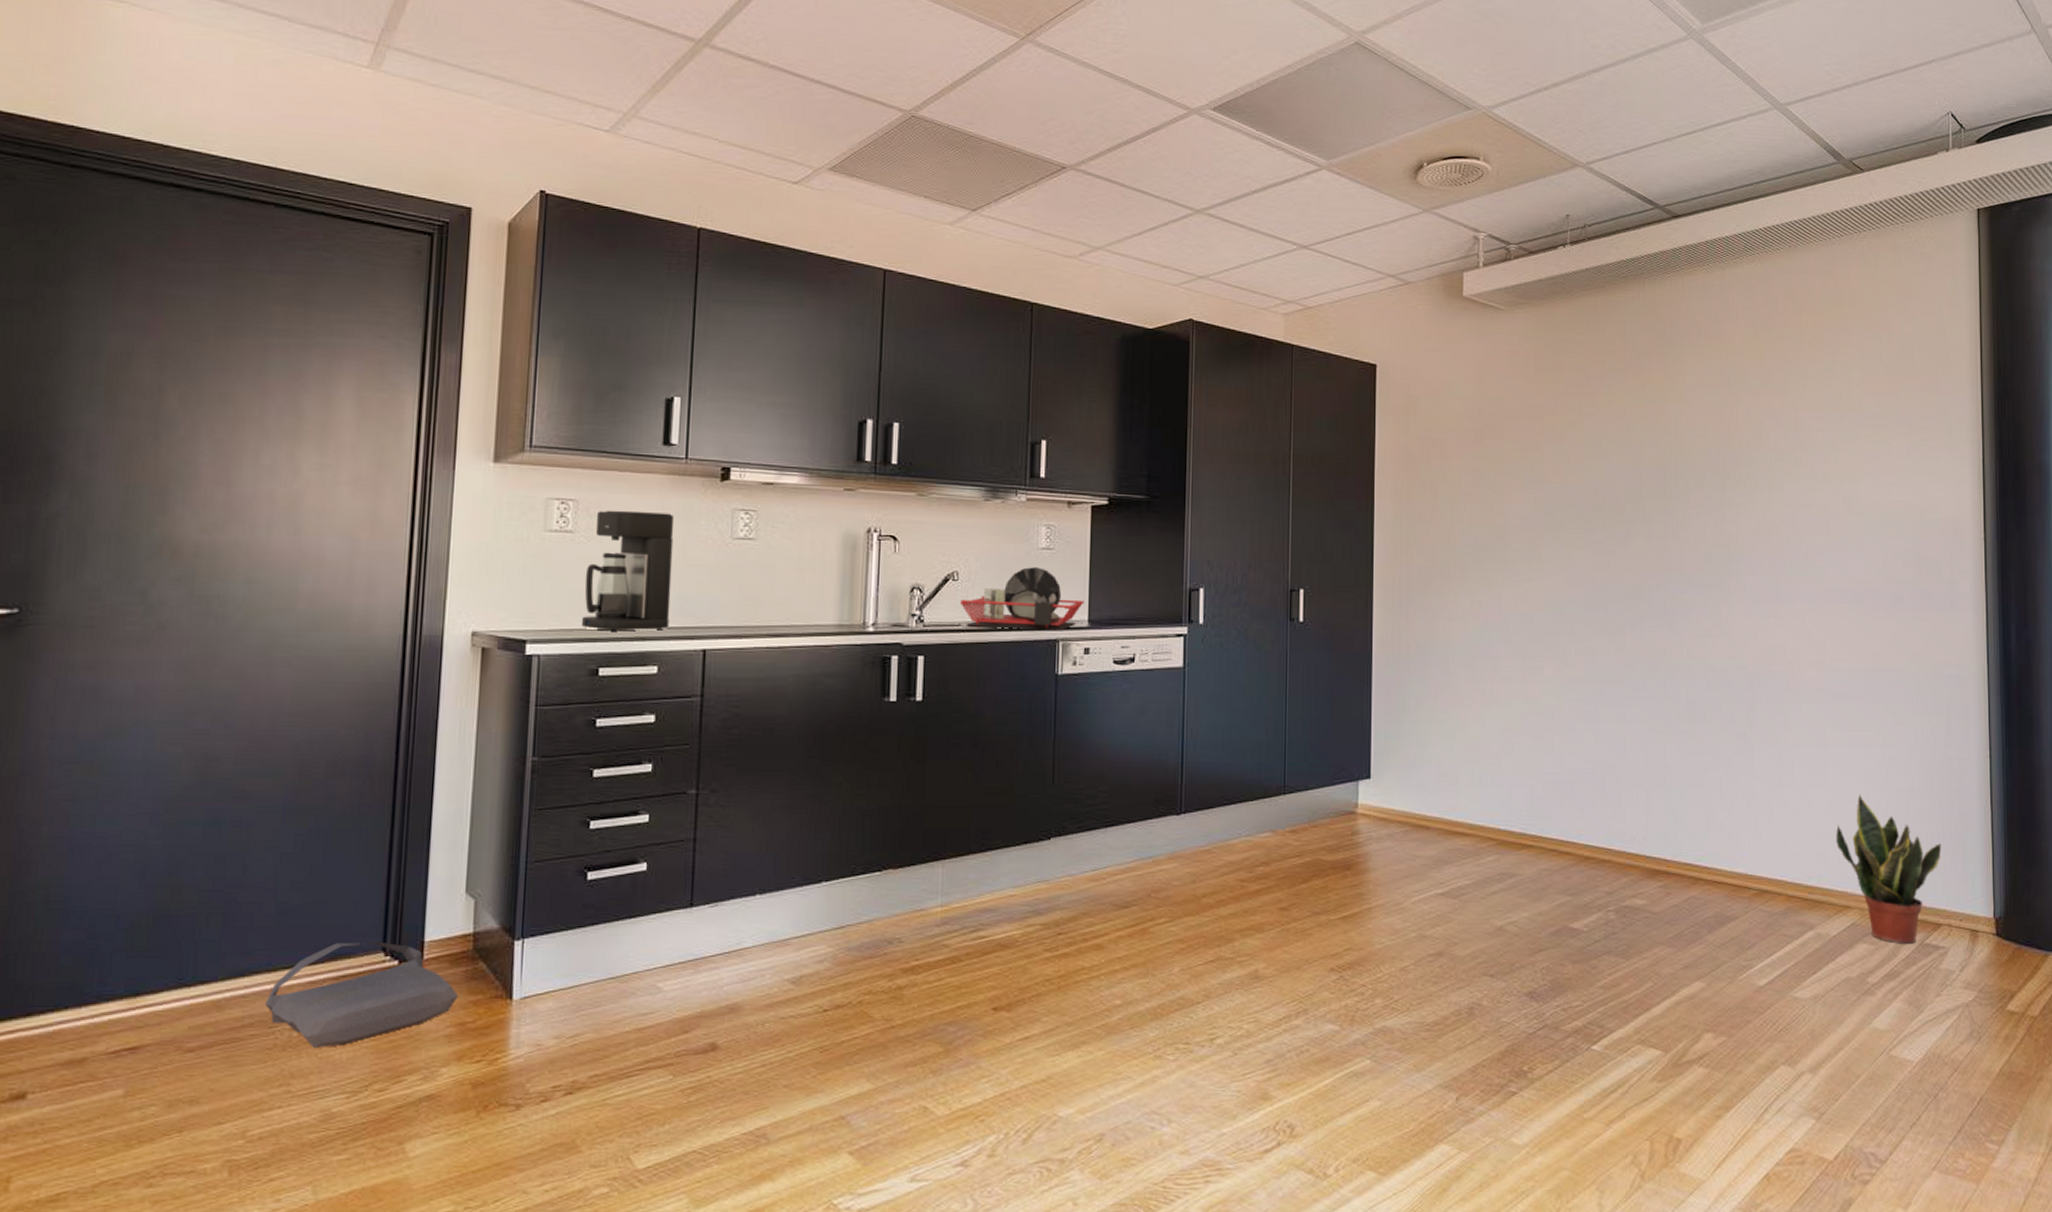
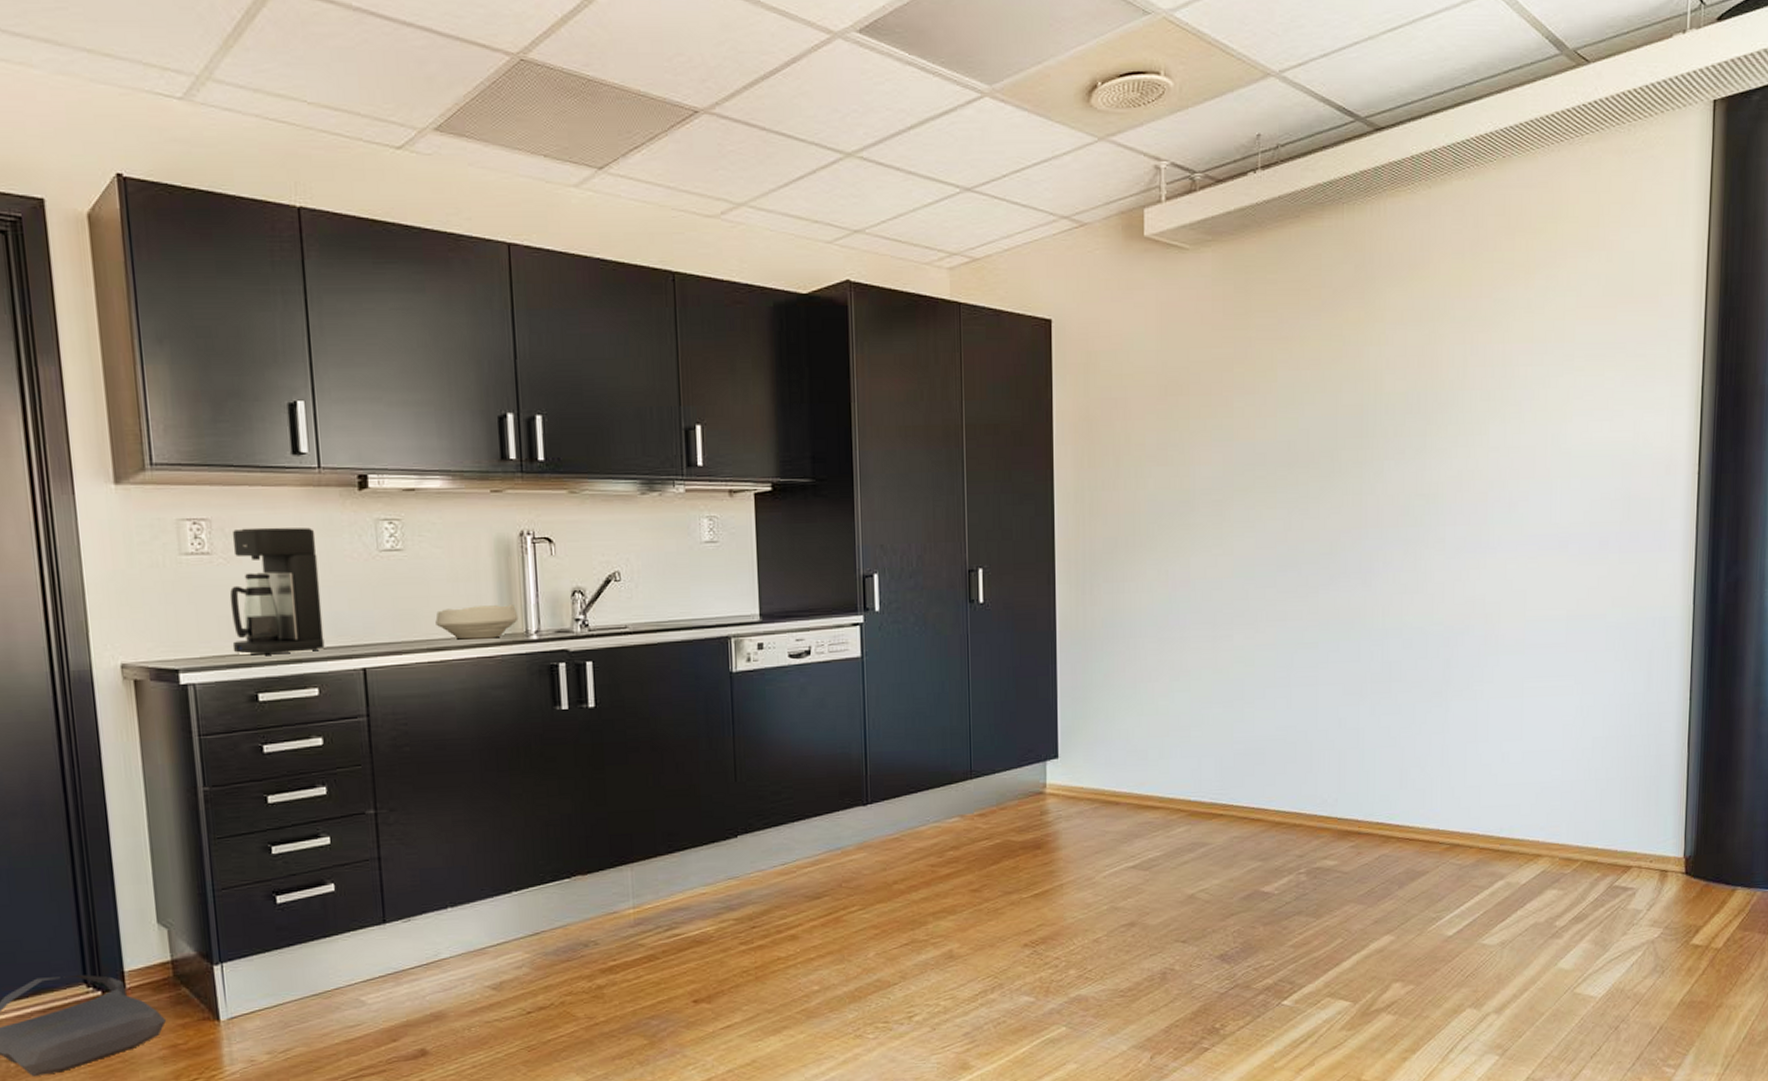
bowl: none [778,596,858,628] -> present [435,605,519,640]
dish rack: present [959,567,1084,631] -> none [624,562,754,629]
potted plant: present [1836,794,1942,944] -> none [1529,744,1636,888]

